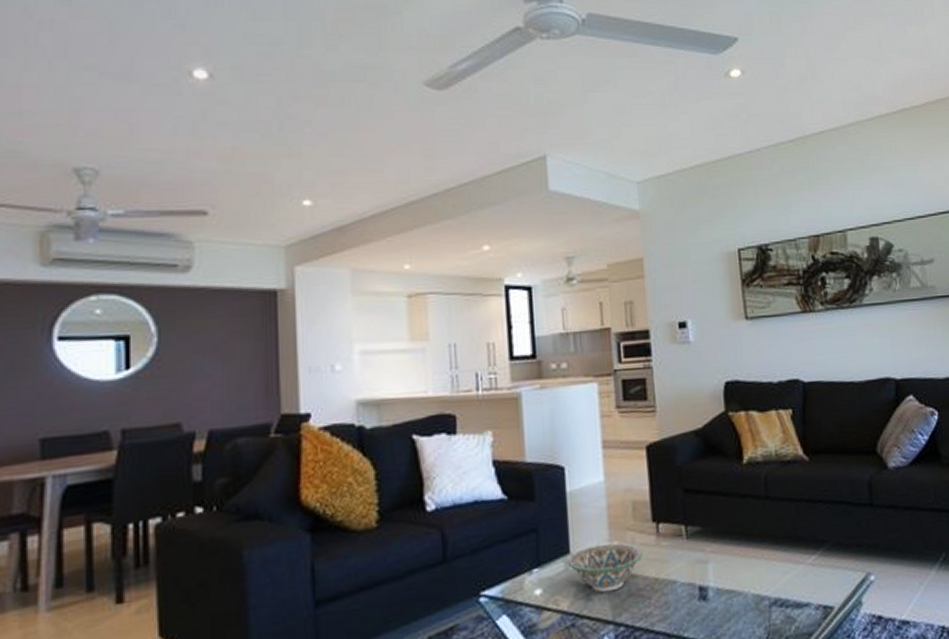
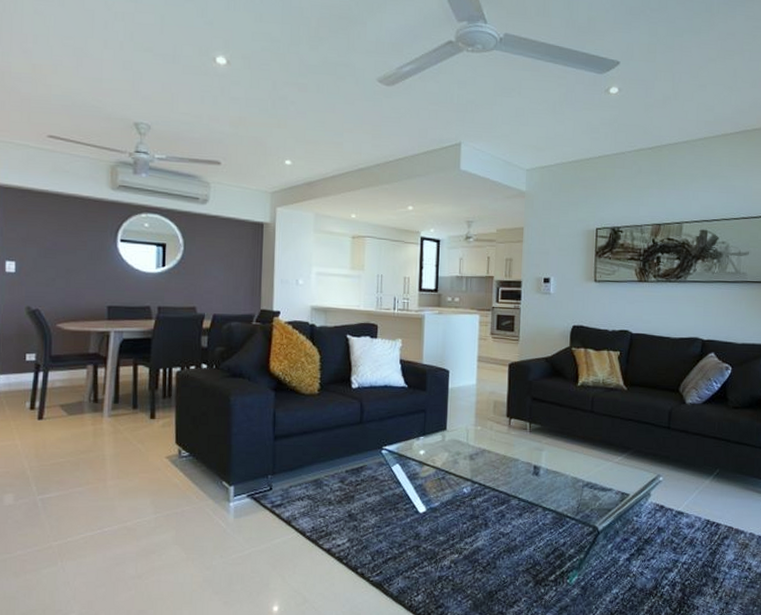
decorative bowl: present [567,543,643,593] -> none [444,427,497,460]

